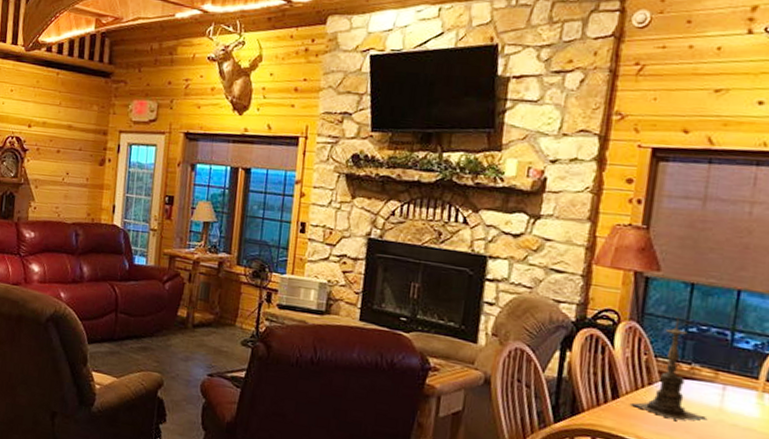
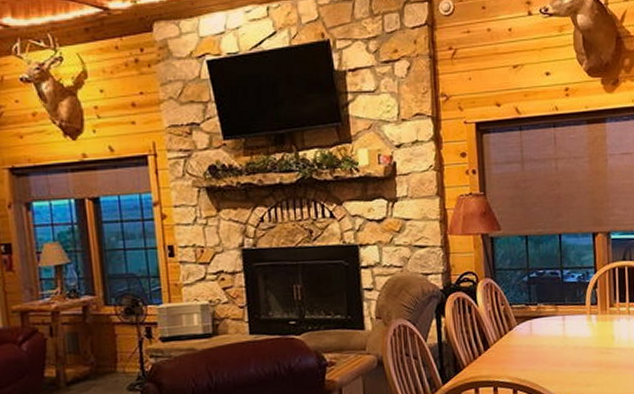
candle holder: present [631,317,706,421] -> none [499,267,555,355]

